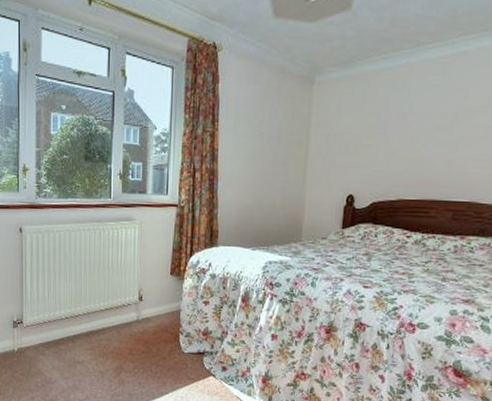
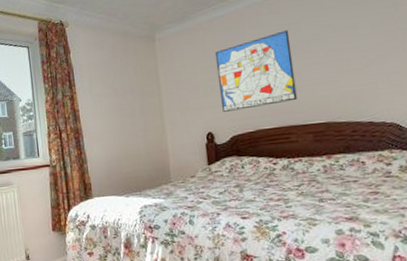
wall art: none [369,96,456,176] -> present [214,30,298,112]

